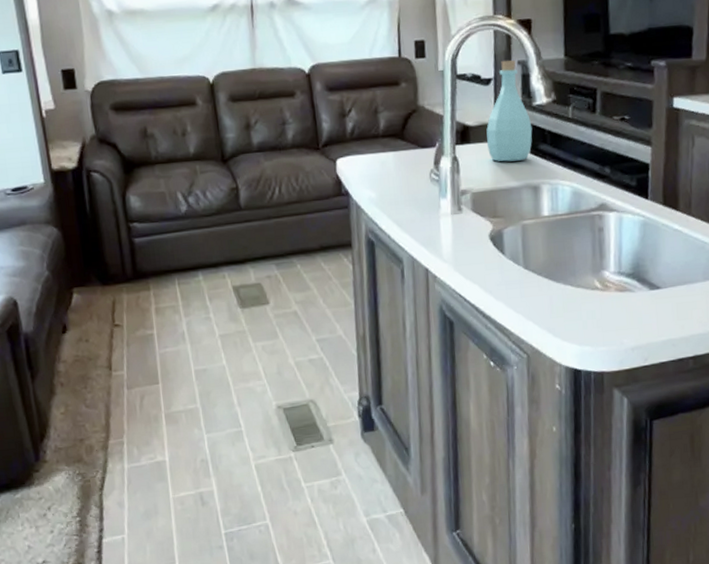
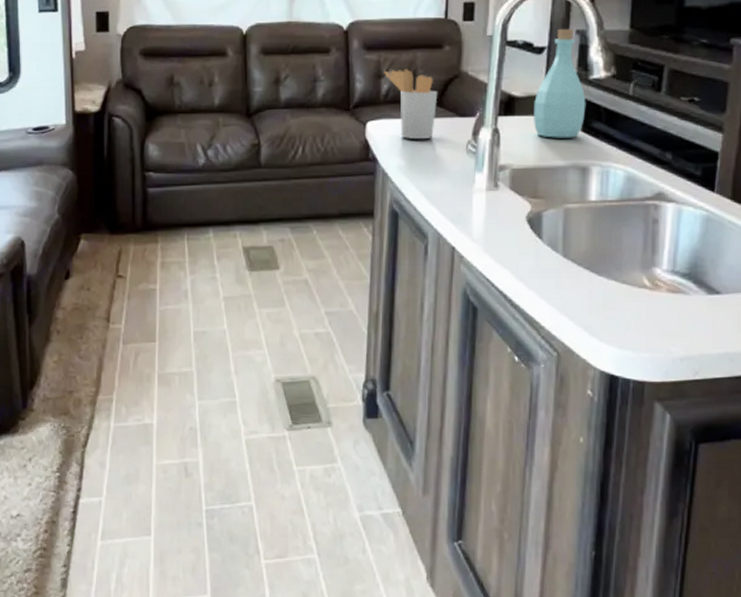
utensil holder: none [348,106,400,173] -> present [384,68,438,139]

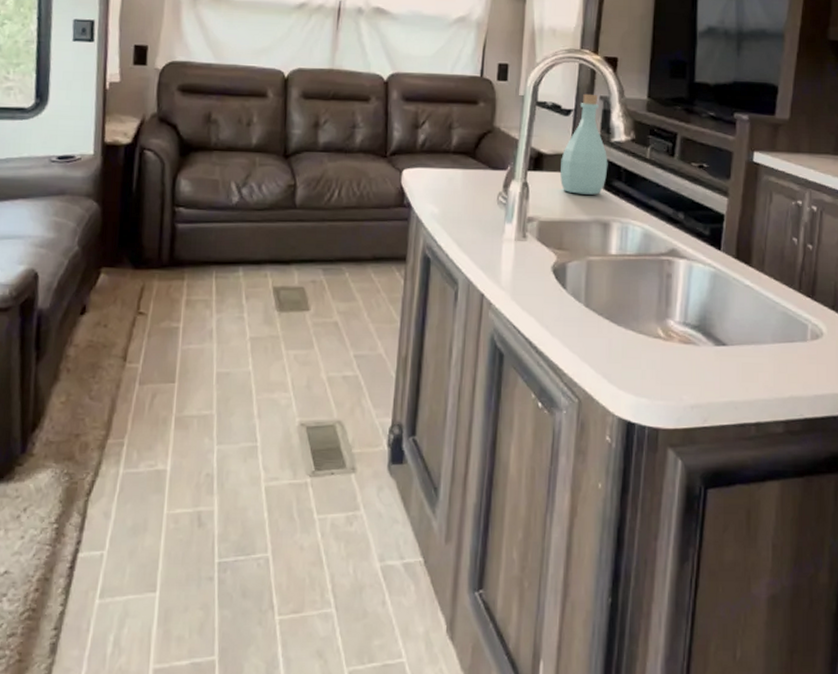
utensil holder: present [384,68,438,139] -> none [421,121,472,189]

